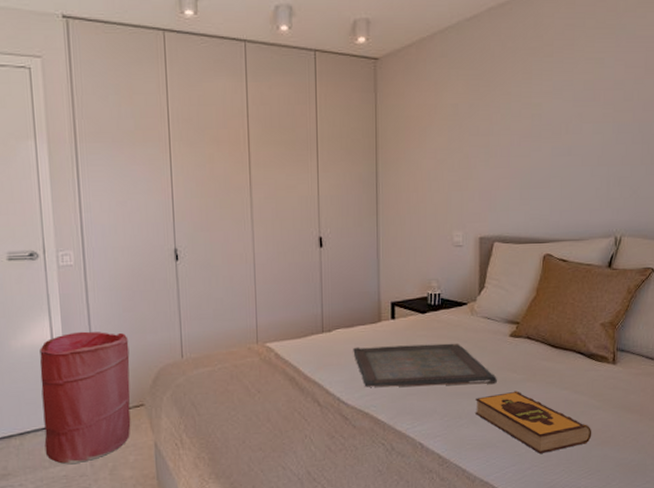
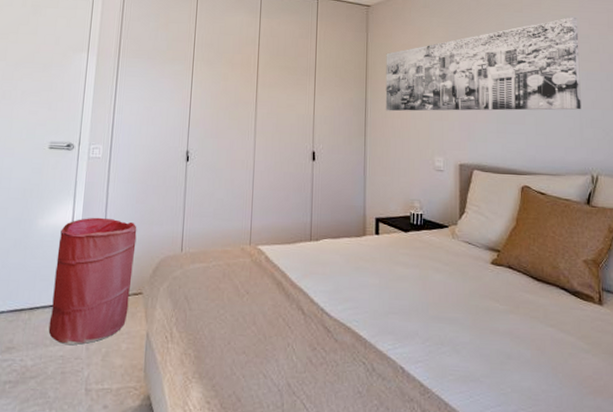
serving tray: present [353,343,497,387] -> none [338,258,479,311]
wall art: none [398,59,613,185] -> present [385,16,581,112]
hardback book: present [476,391,592,454] -> none [458,322,583,396]

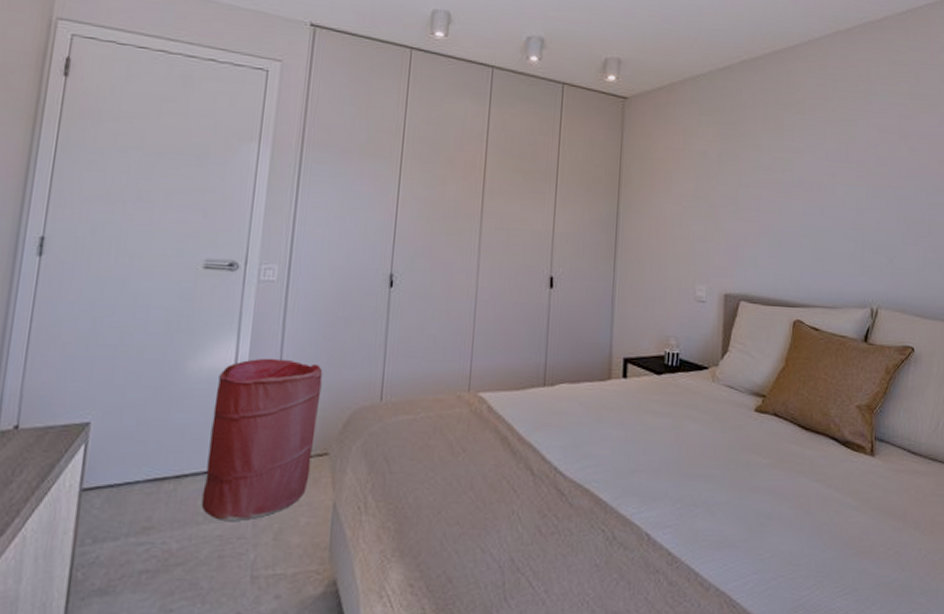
wall art: present [385,16,581,112] -> none [640,122,867,233]

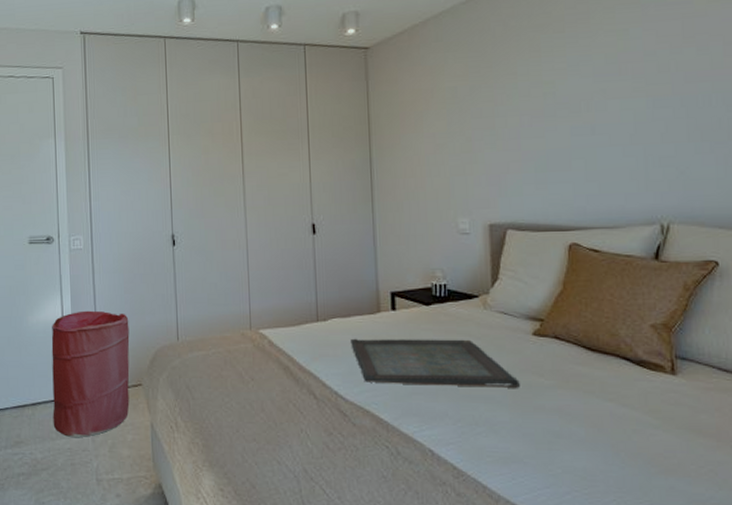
serving tray: none [577,407,739,466] -> present [350,338,520,388]

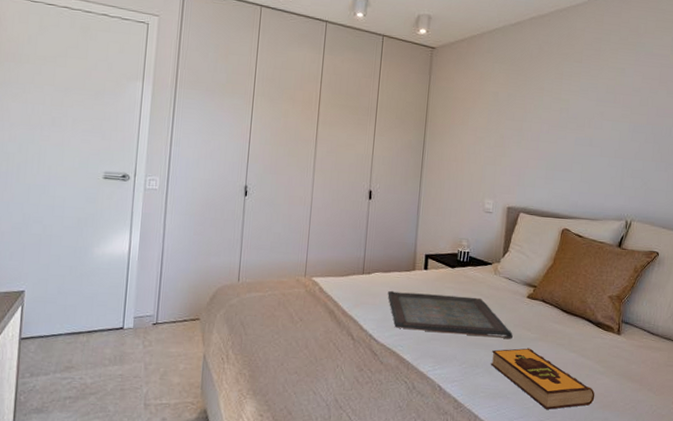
laundry hamper: present [51,310,130,438] -> none [107,247,195,365]
hardback book: none [495,398,651,476] -> present [491,348,595,410]

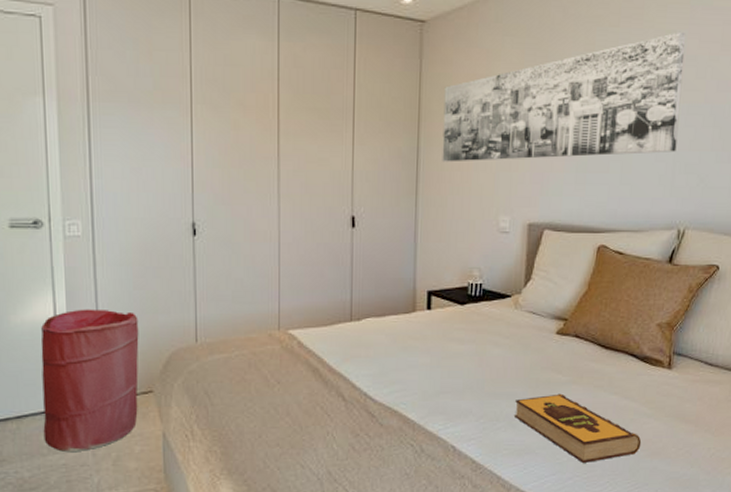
laundry hamper: none [107,247,195,365] -> present [40,309,139,453]
serving tray: present [388,290,513,339] -> none [383,338,540,385]
wall art: none [442,69,633,160] -> present [442,31,686,162]

